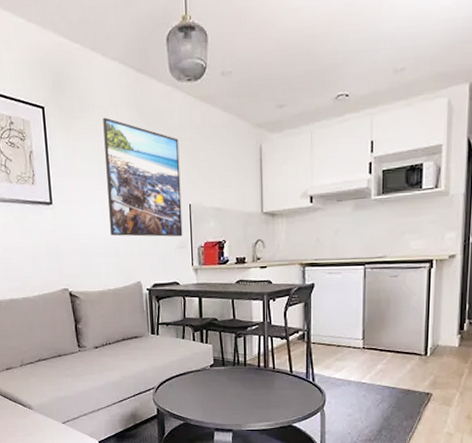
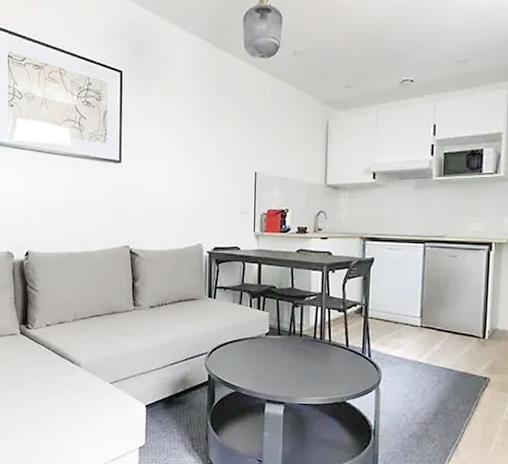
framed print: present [103,117,183,237] -> none [176,84,249,203]

